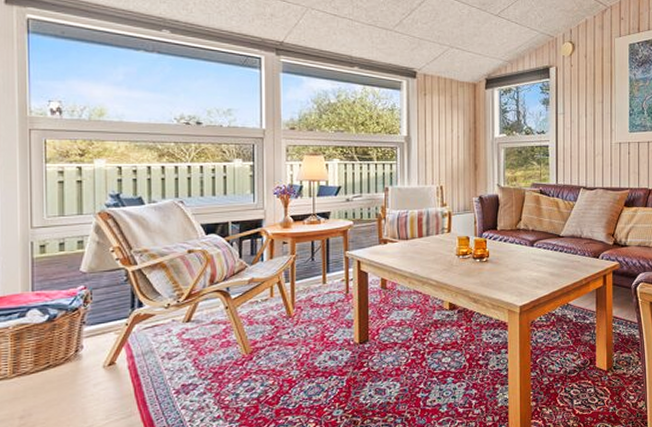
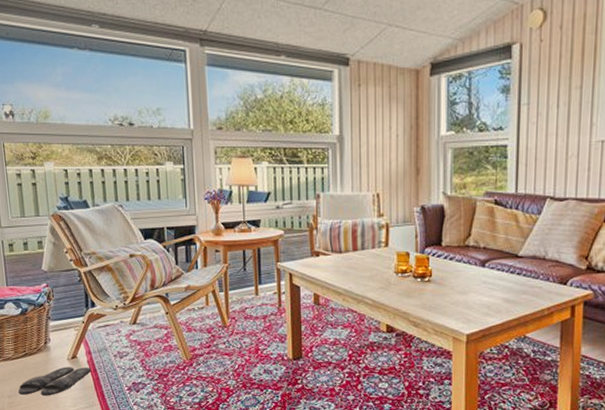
slippers: none [34,373,131,414] -> present [18,366,91,396]

